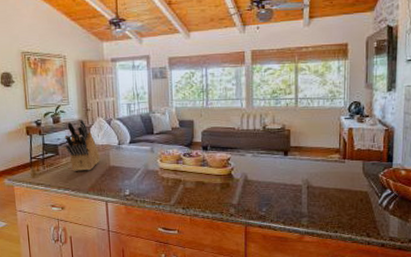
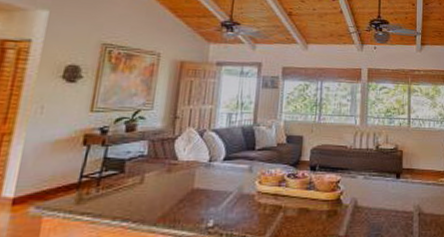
knife block: present [64,118,101,171] -> none [135,127,183,195]

